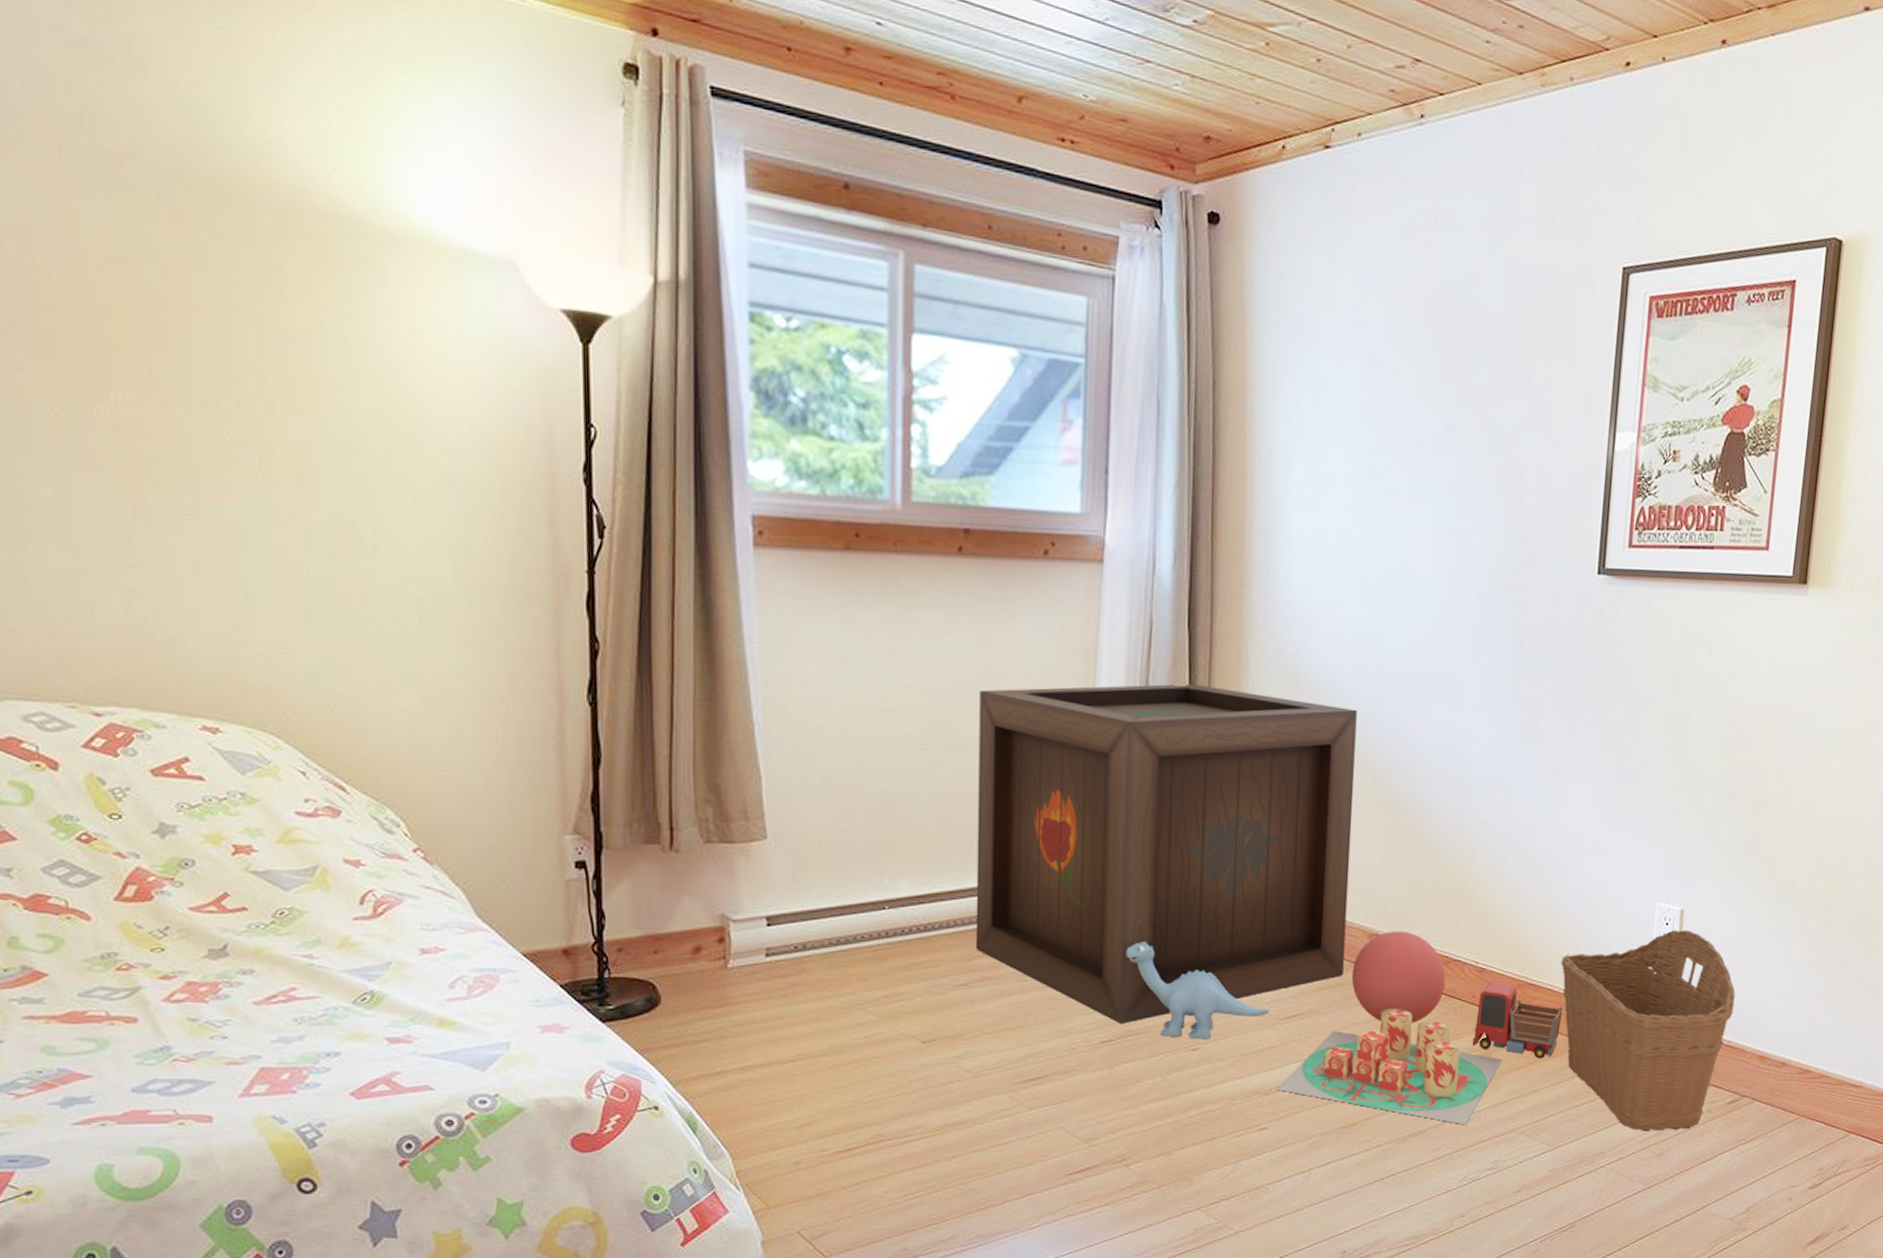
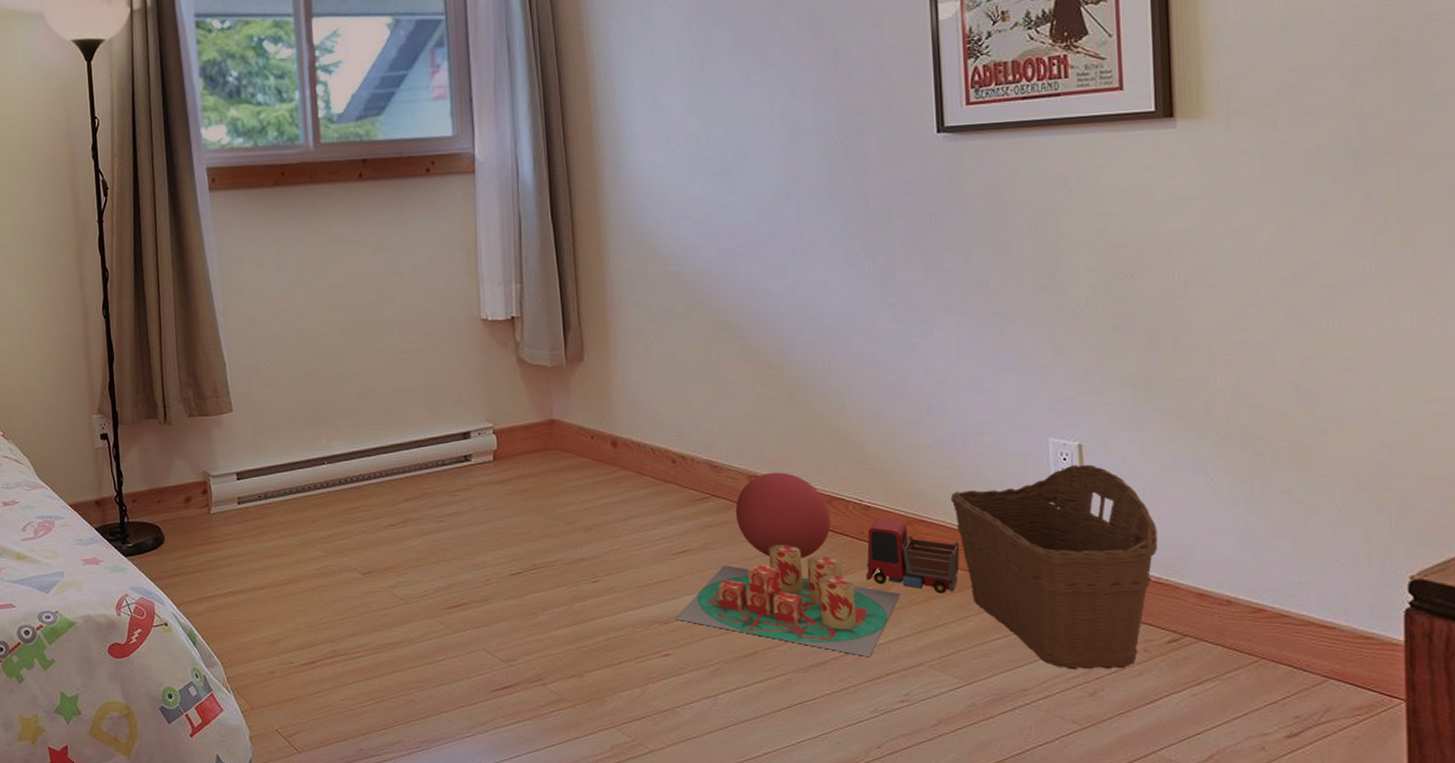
wooden crate: present [975,683,1357,1025] -> none [385,265,727,559]
dinosaur toy: present [1126,942,1270,1039] -> none [525,487,661,572]

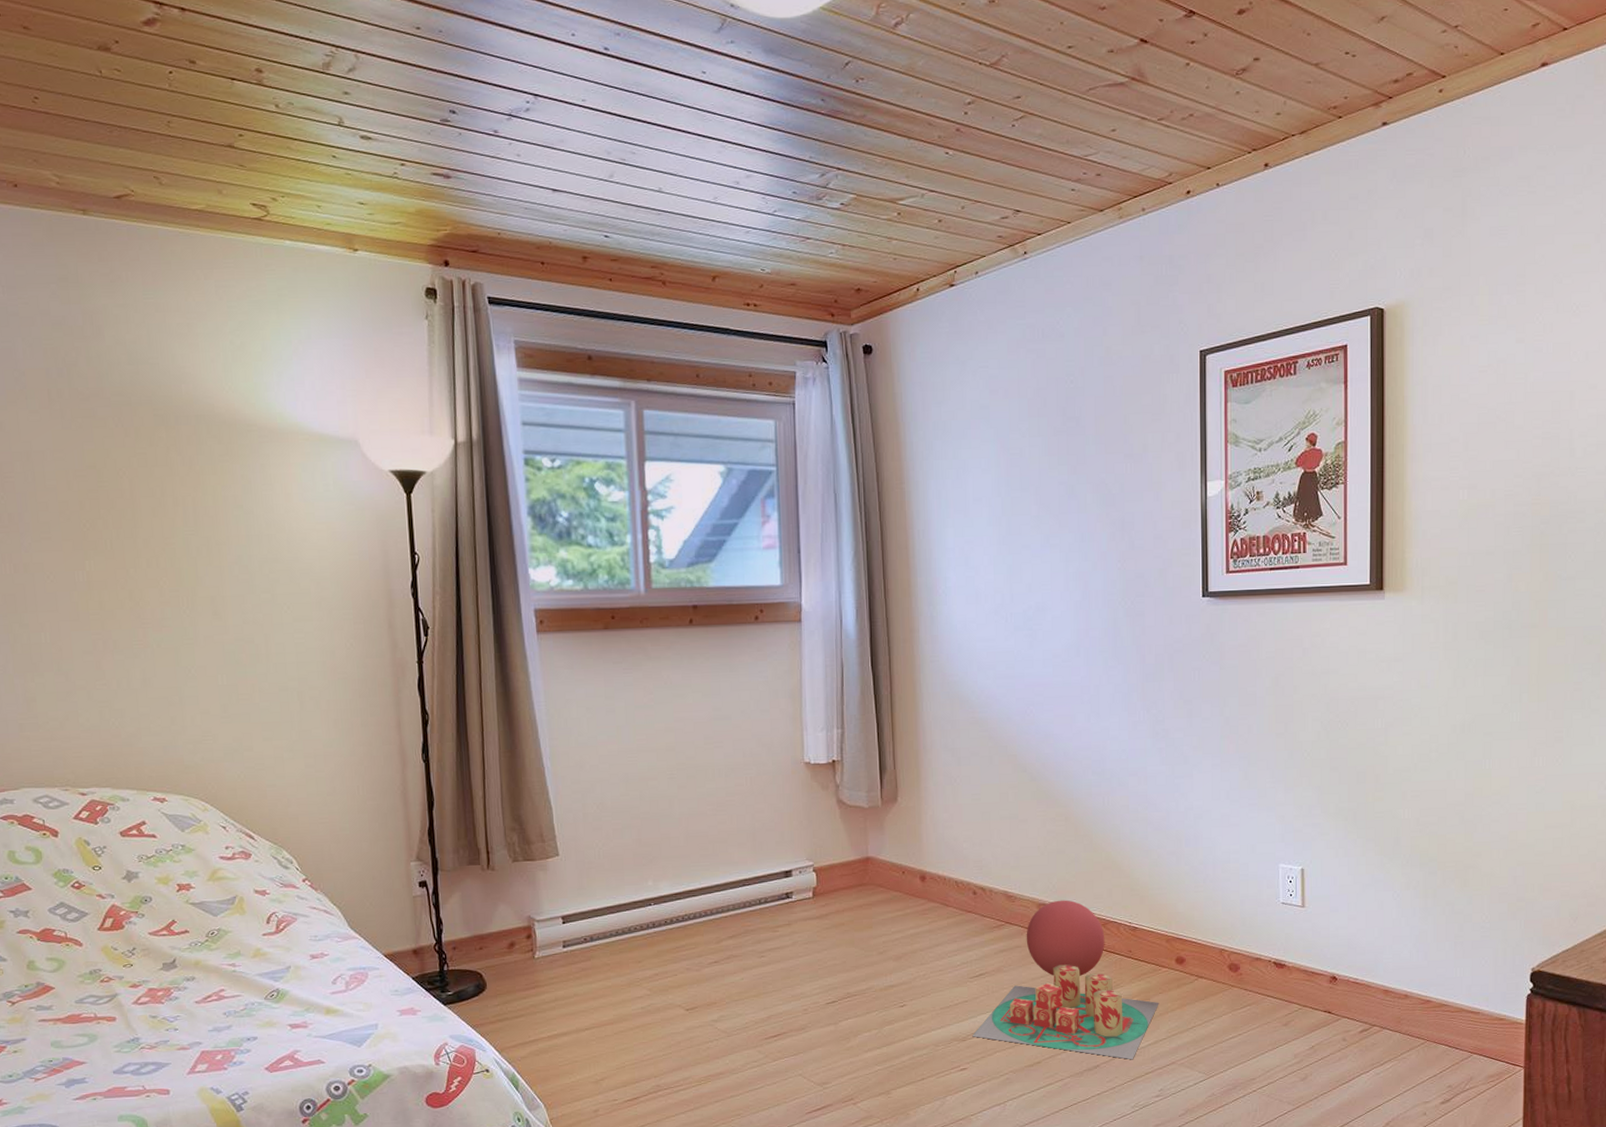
toy truck: present [865,518,960,594] -> none [1132,937,1207,1001]
wicker basket: present [950,464,1158,670] -> none [1201,885,1357,1060]

